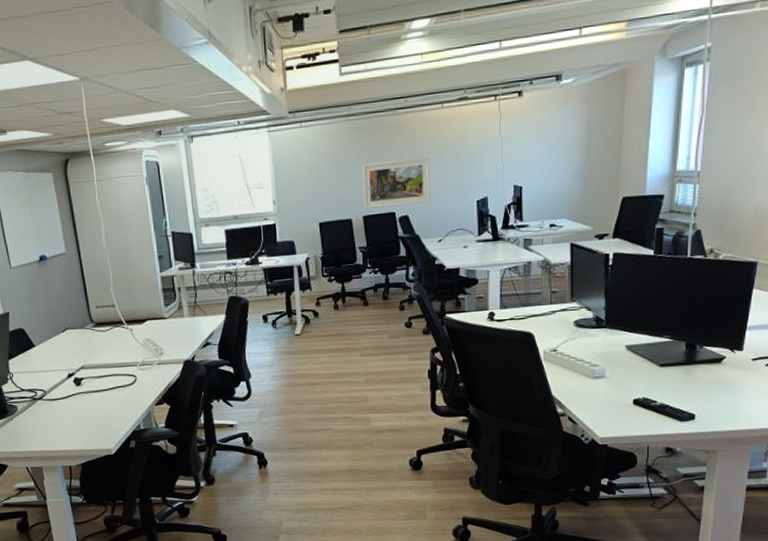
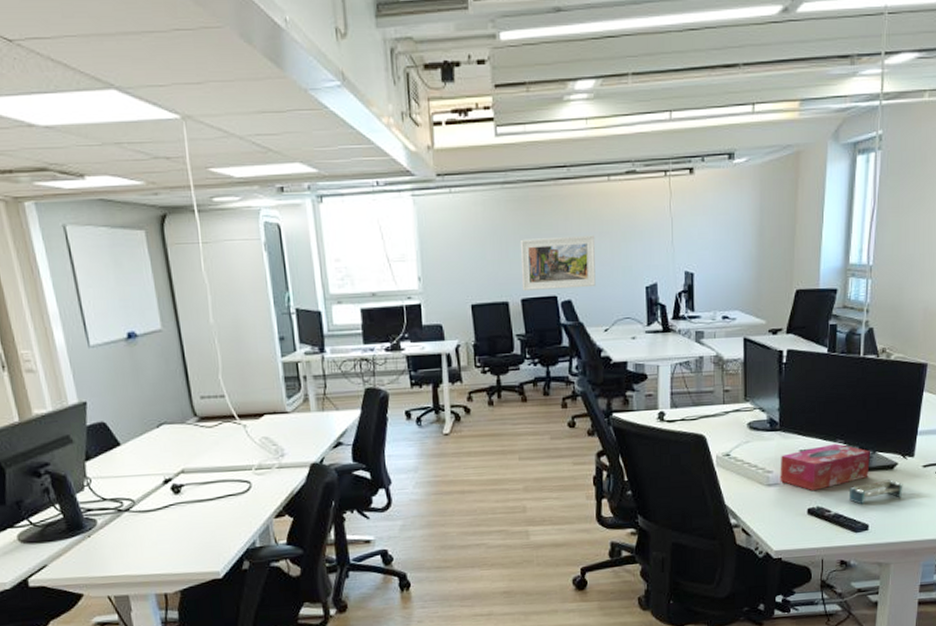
tissue box: none [606,339,697,383] -> present [780,443,870,491]
shelf: none [674,372,731,396] -> present [848,479,903,505]

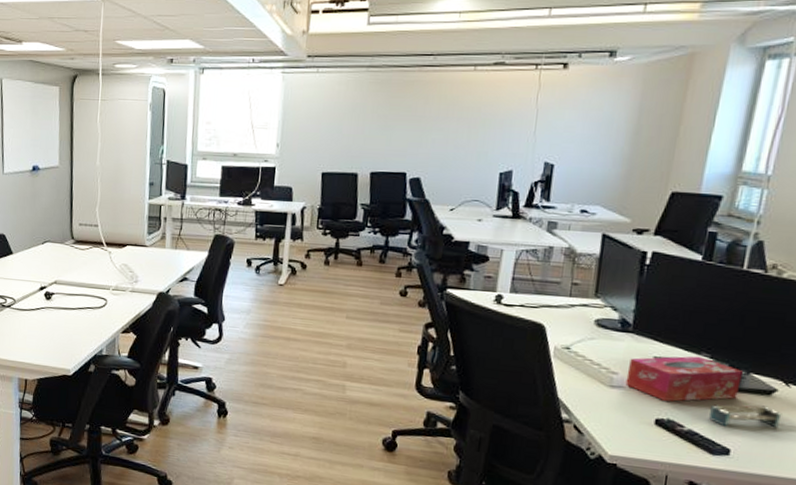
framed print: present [520,235,596,291] -> none [372,118,453,168]

